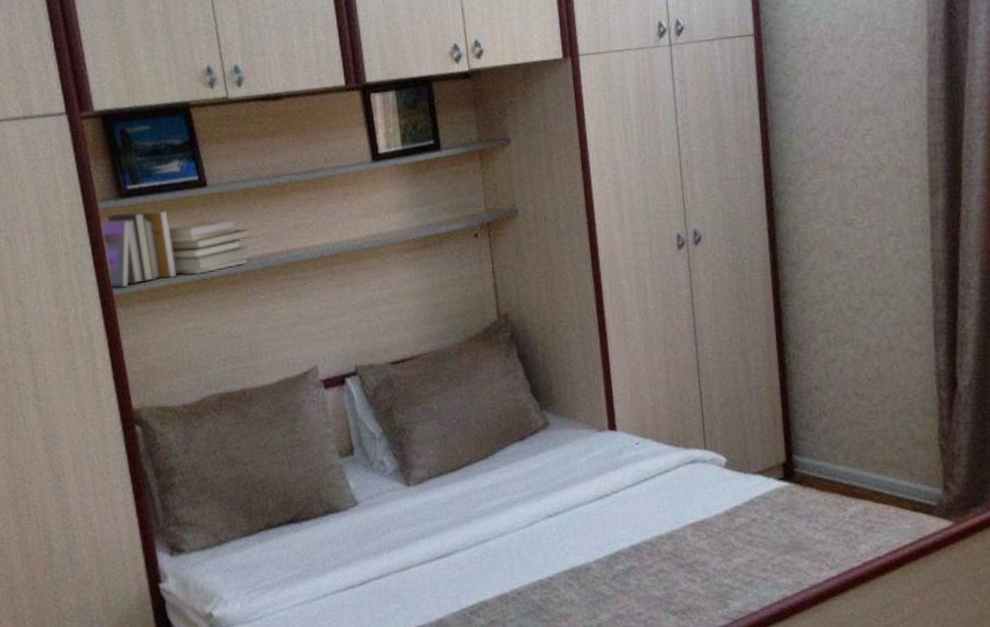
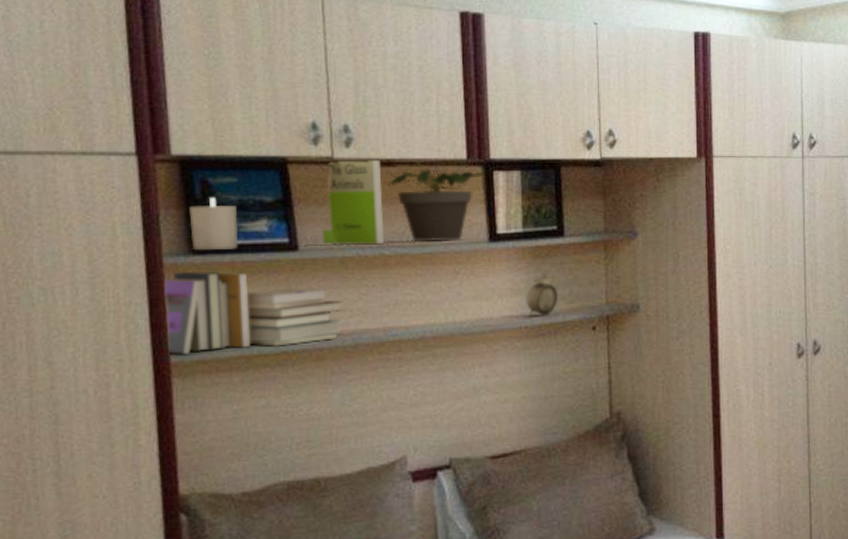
candle: none [114,146,157,195] -> present [189,198,239,251]
book: none [224,93,280,179] -> present [322,158,385,245]
potted plant: none [271,85,363,169] -> present [382,159,486,242]
alarm clock: none [410,182,441,230] -> present [526,268,559,317]

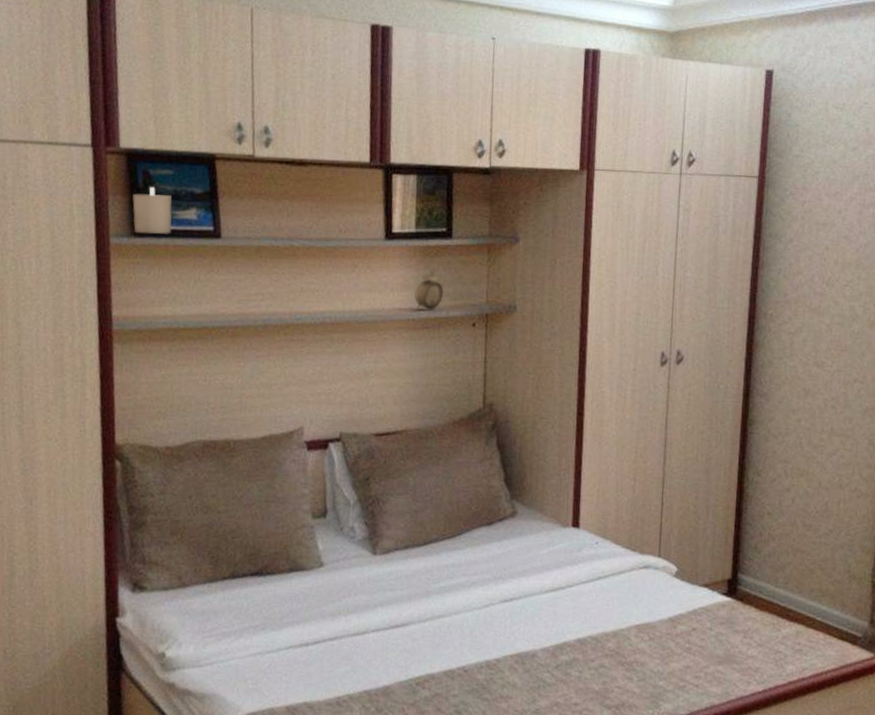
books: present [164,271,251,354] -> none [110,251,179,323]
books: present [246,288,343,347] -> none [176,270,257,322]
book: present [322,158,385,245] -> none [241,158,295,237]
potted plant: present [382,159,486,242] -> none [295,161,386,237]

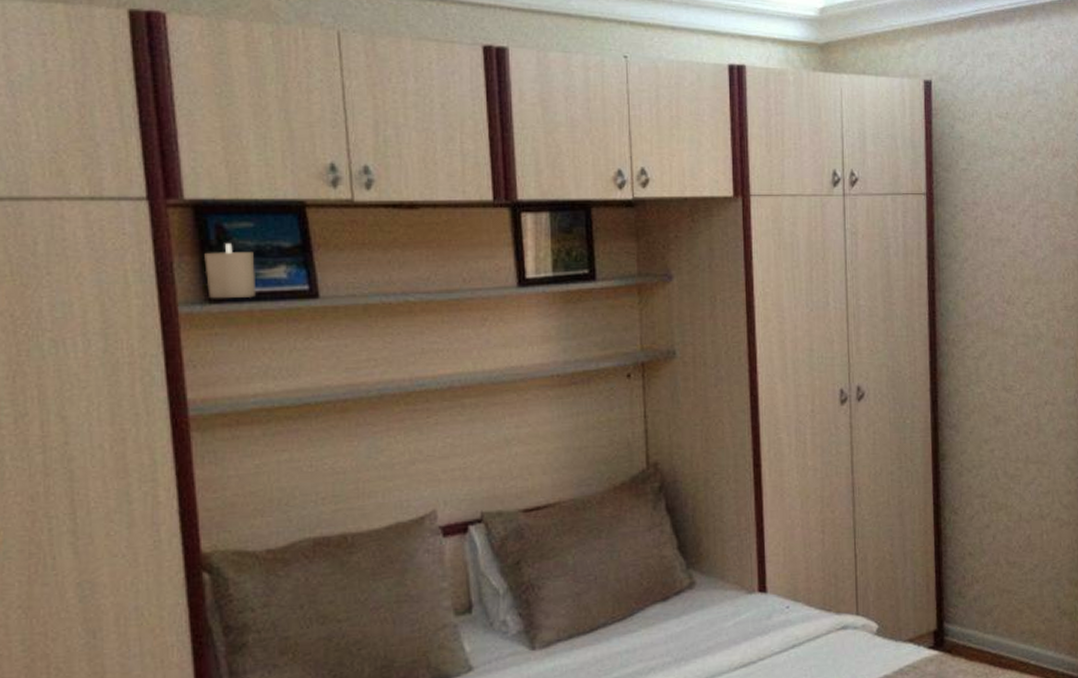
alarm clock: present [414,267,444,311] -> none [557,314,592,365]

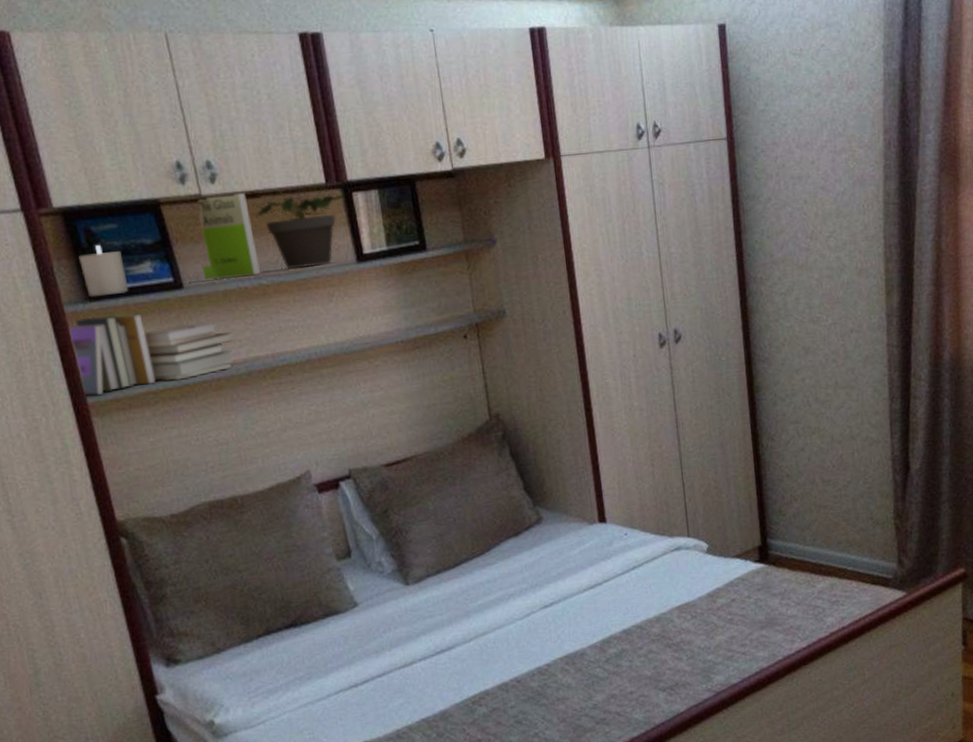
books: none [180,320,272,407] -> present [68,314,156,395]
books: none [266,337,367,398] -> present [143,322,233,381]
book: none [343,201,410,291] -> present [197,191,261,280]
potted plant: none [405,201,513,288] -> present [248,183,345,270]

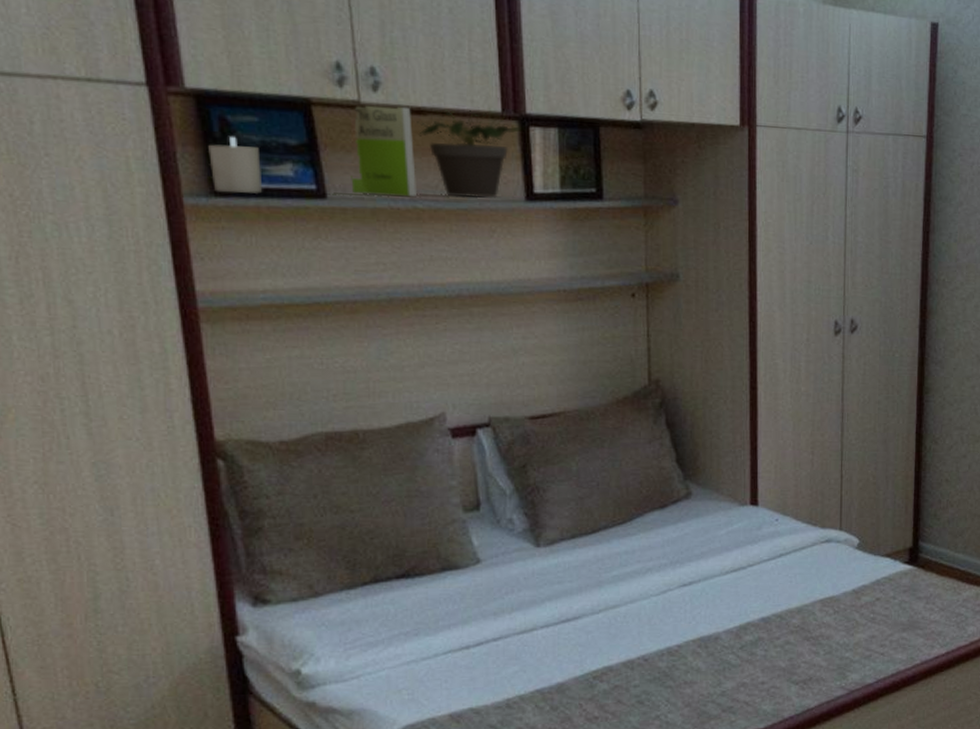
books: present [68,314,156,395] -> none [186,213,281,300]
books: present [143,322,233,381] -> none [274,236,376,297]

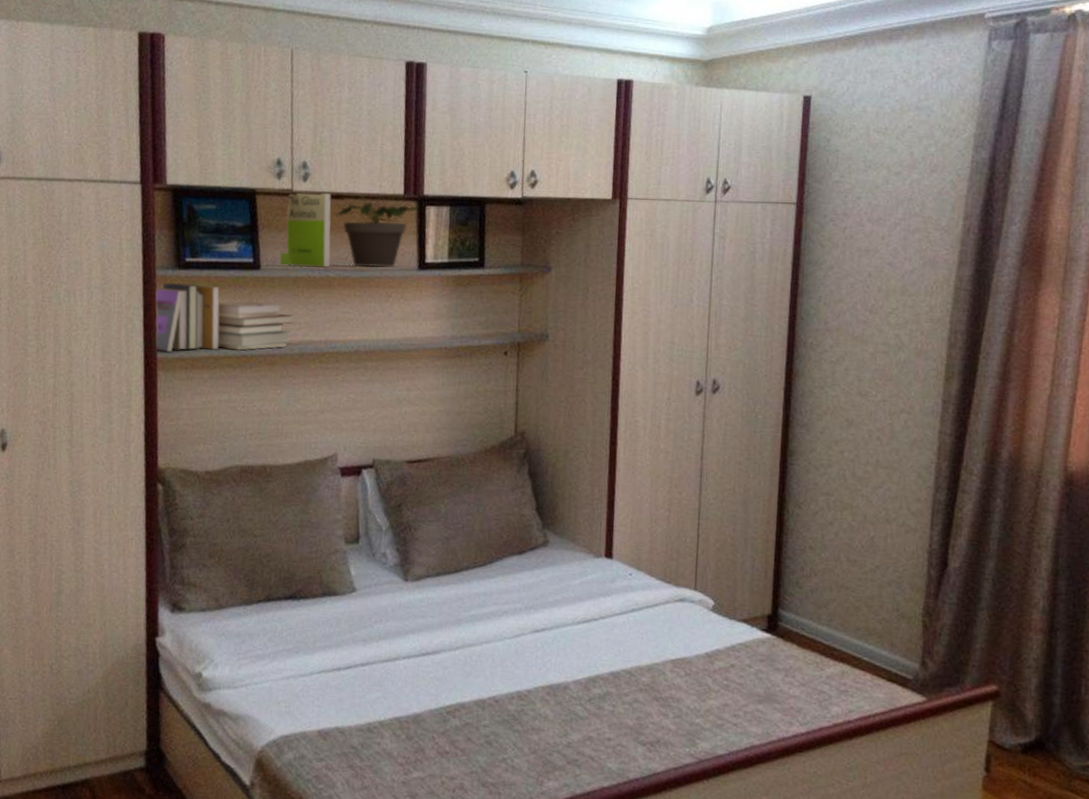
books: none [186,213,281,300] -> present [155,282,220,352]
candle: present [208,137,263,194] -> none [177,221,215,267]
books: none [274,236,376,297] -> present [217,301,294,351]

